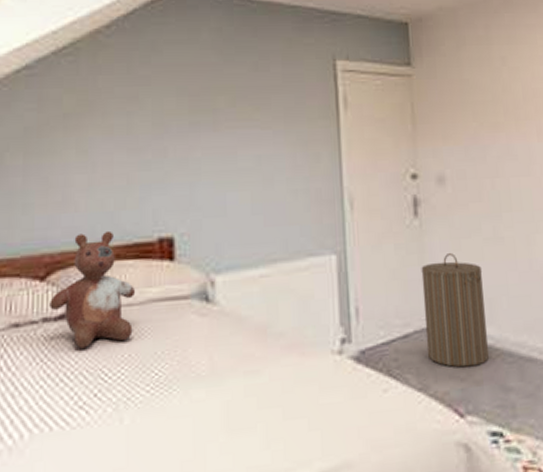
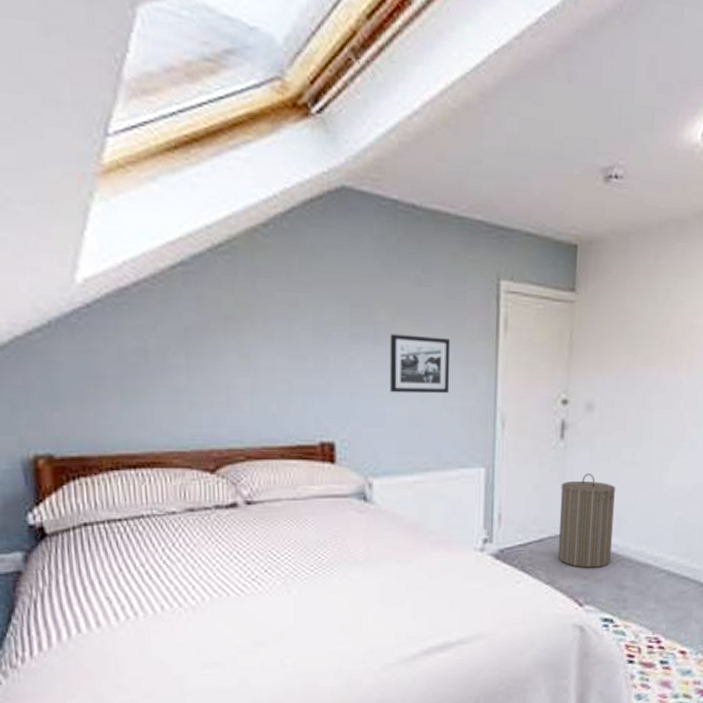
stuffed bear: present [50,230,136,349] -> none [220,432,300,533]
picture frame: none [229,119,293,180] -> present [389,334,451,394]

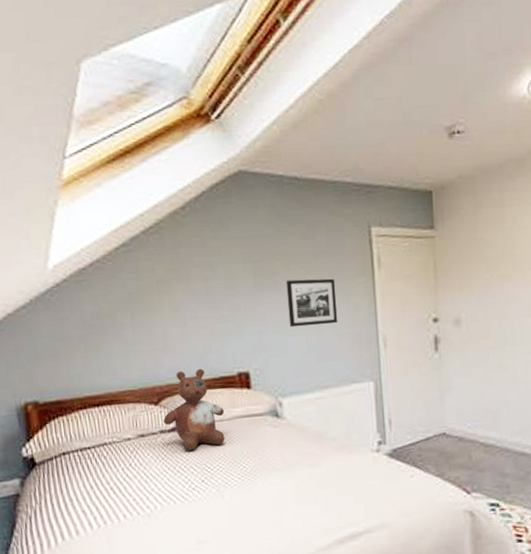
stuffed bear: none [220,432,300,533] -> present [163,368,225,451]
laundry hamper: present [557,472,616,568] -> none [440,377,492,460]

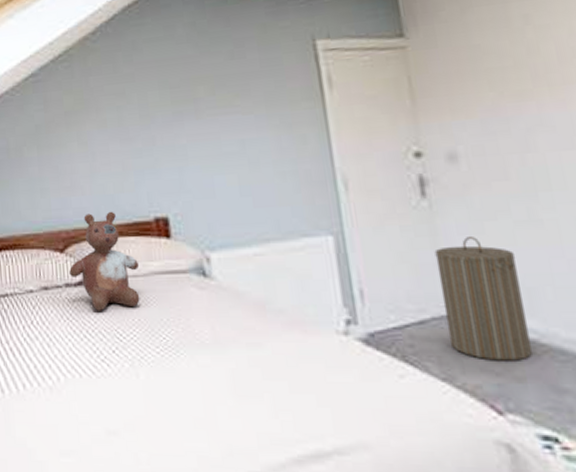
picture frame: present [286,278,338,328] -> none [210,103,279,164]
laundry hamper: none [440,377,492,460] -> present [434,235,533,361]

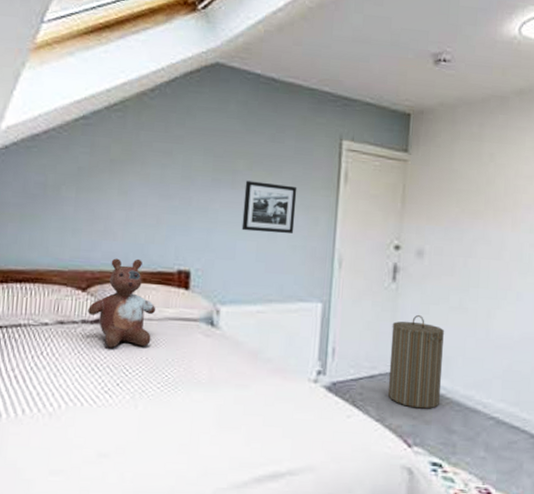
picture frame: none [210,103,279,164] -> present [241,181,297,234]

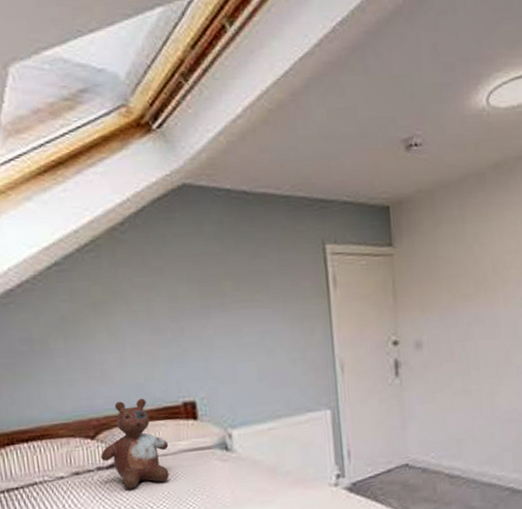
picture frame: present [241,181,297,234] -> none [234,299,292,352]
laundry hamper: present [387,314,445,409] -> none [401,404,457,493]

